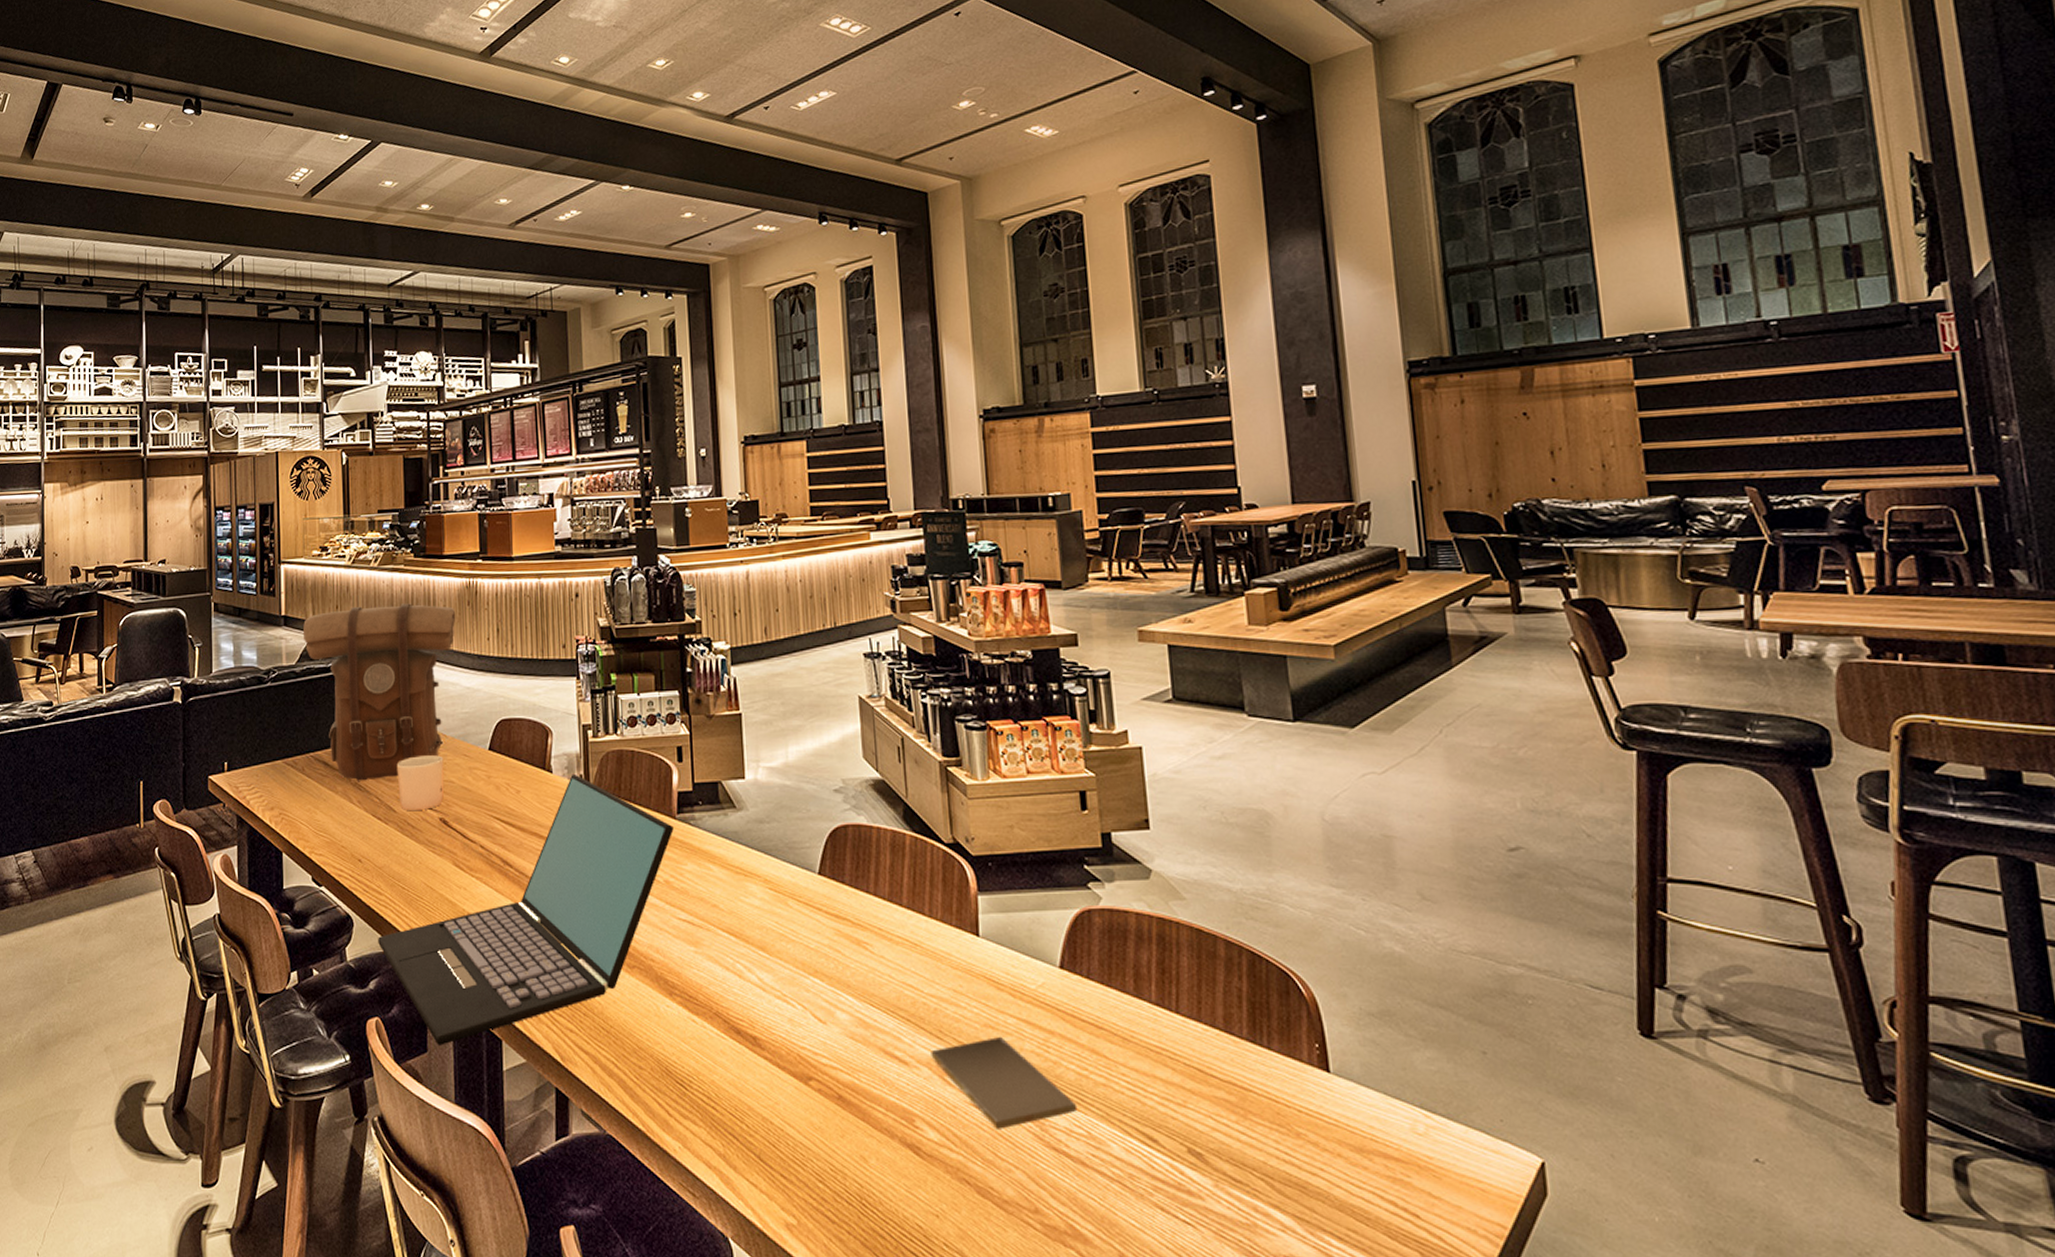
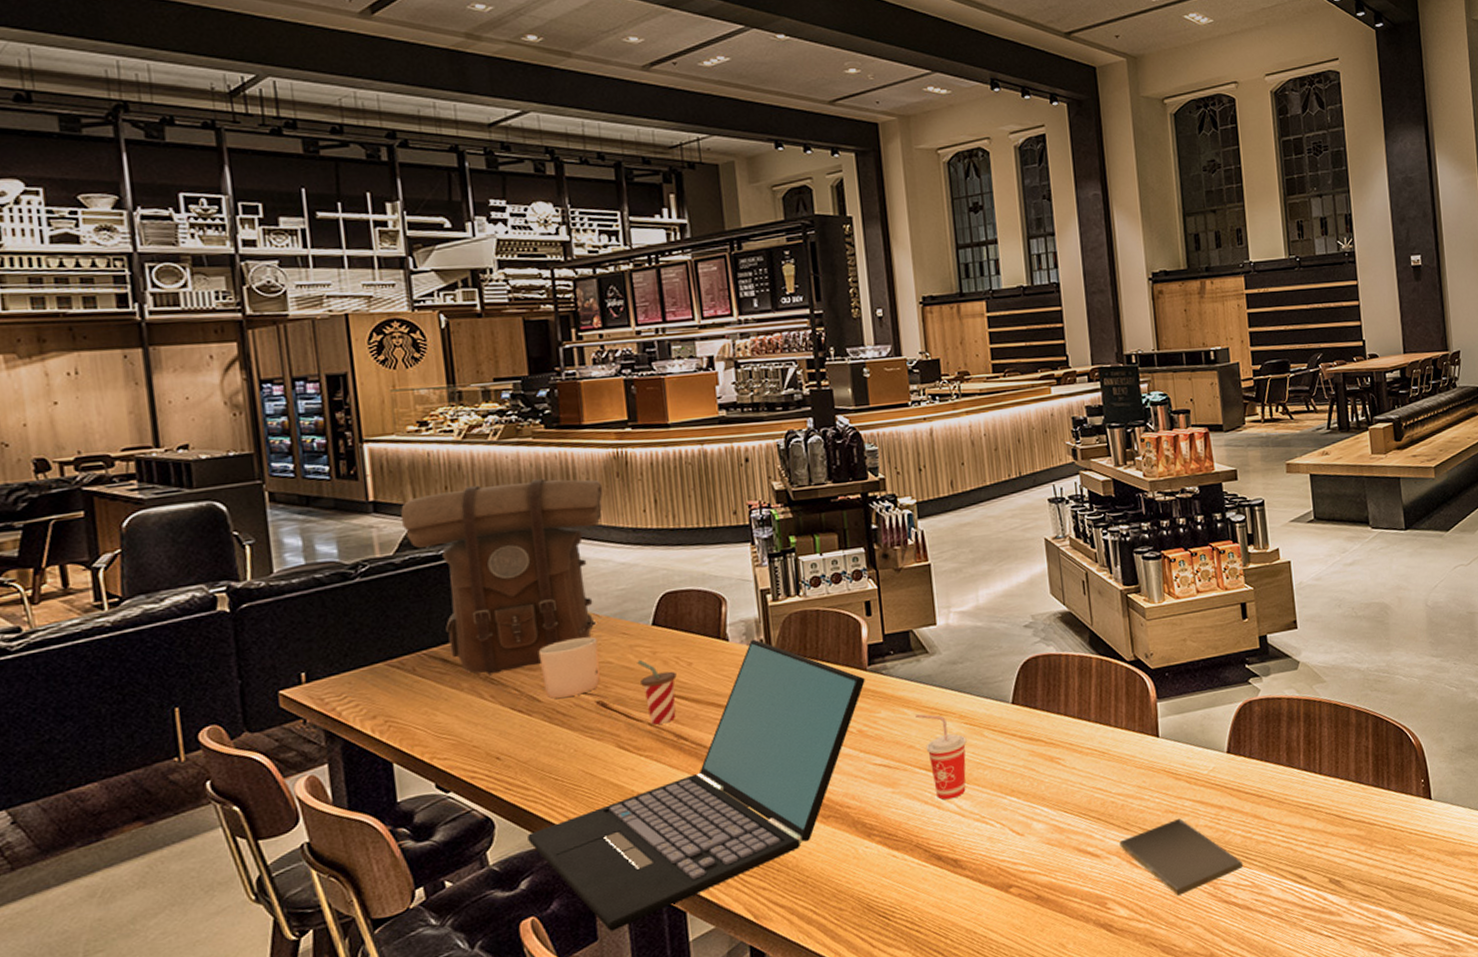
beverage cup: none [474,782,506,848] -> present [637,659,677,725]
beverage cup: none [720,872,771,970] -> present [915,714,967,800]

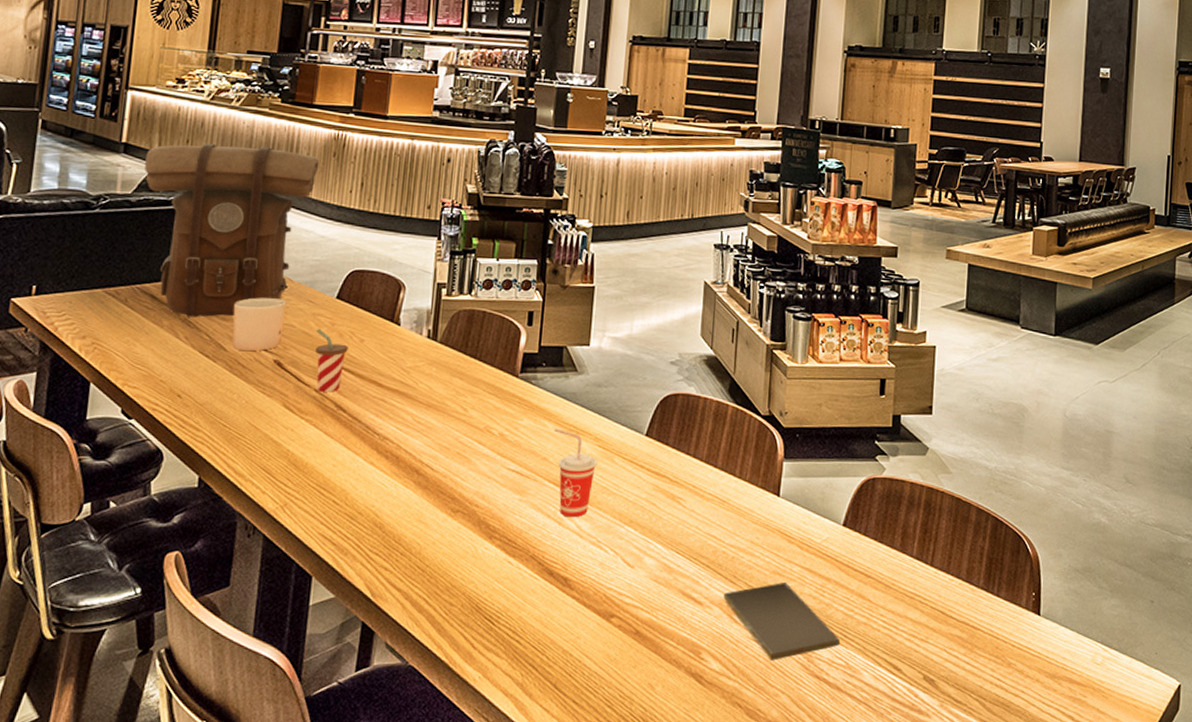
laptop: present [528,639,865,931] -> none [189,328,515,580]

